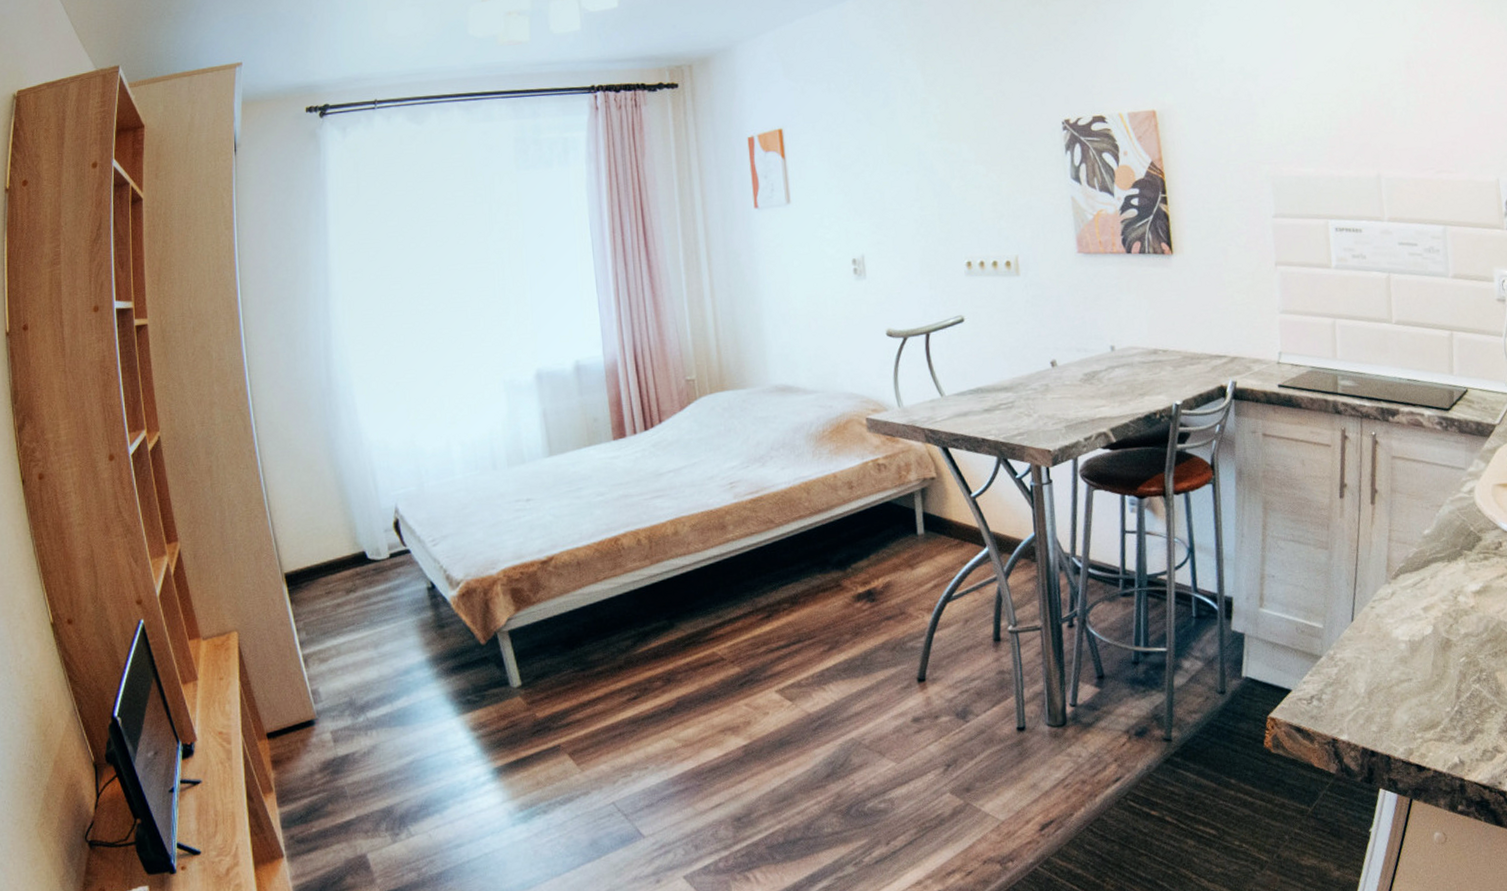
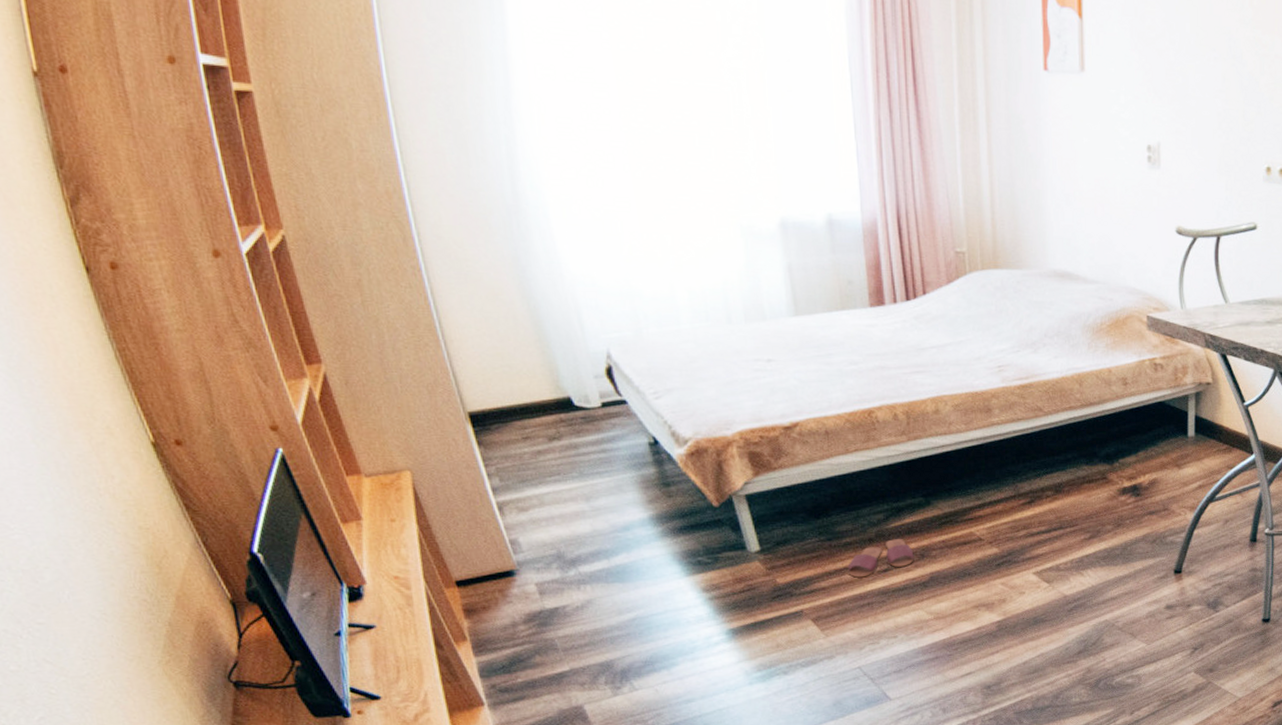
slippers: none [600,664,661,708] -> present [847,539,914,578]

